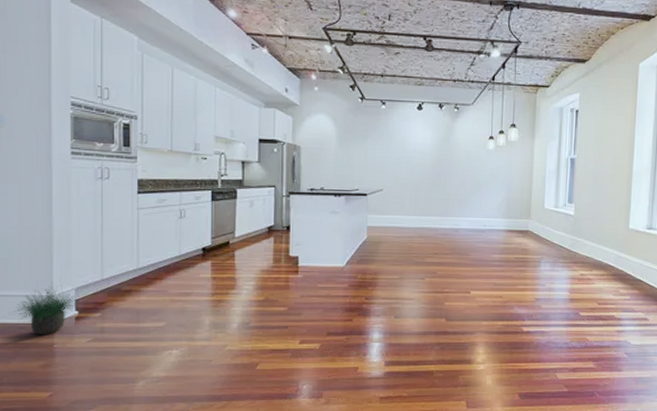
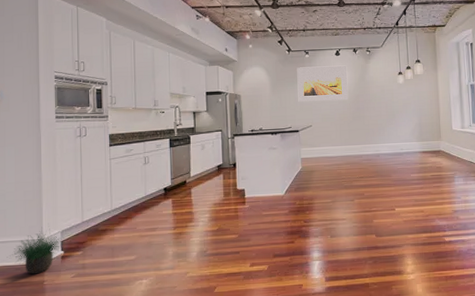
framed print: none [369,119,430,163] -> present [297,65,349,102]

